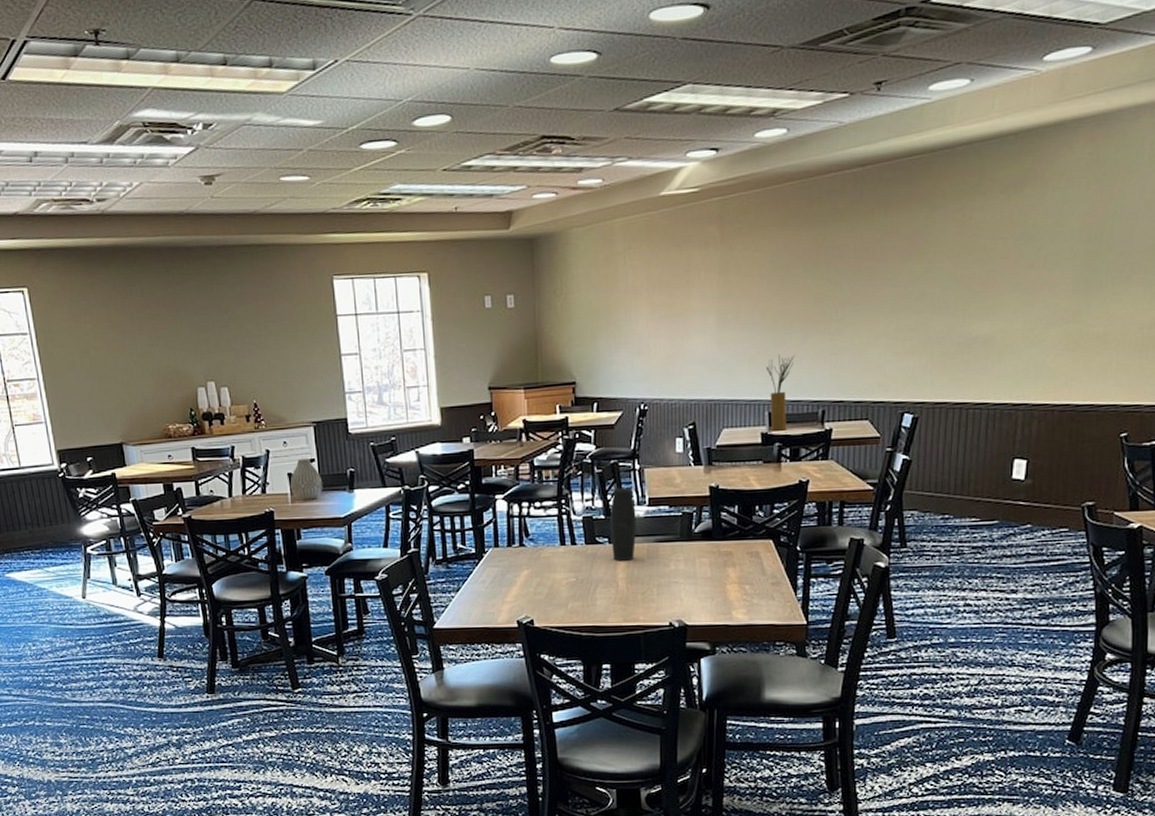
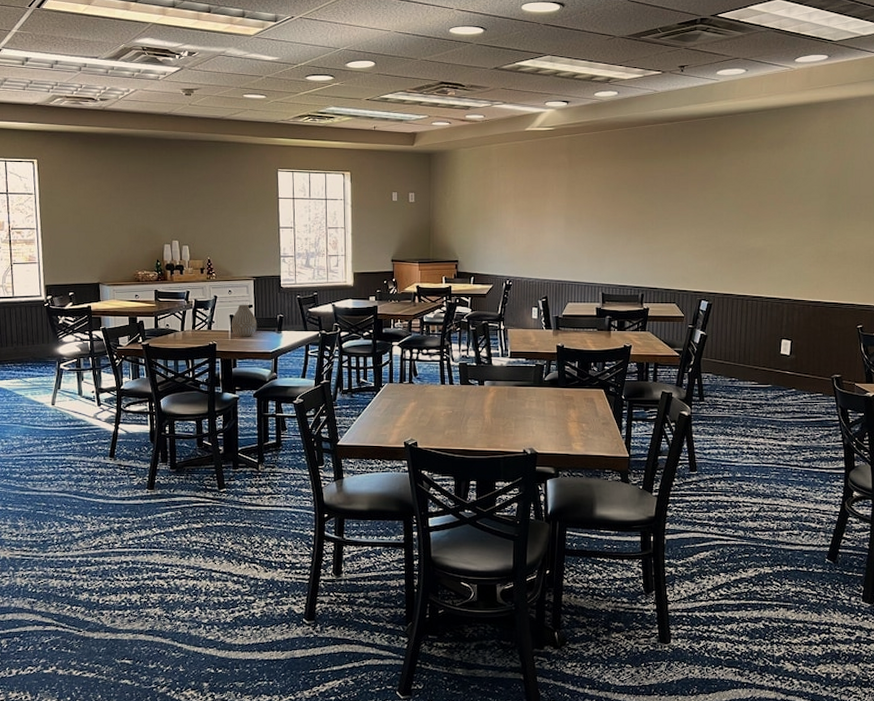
vase: present [609,488,637,561] -> none [480,343,500,399]
vase: present [767,354,795,433] -> none [601,251,622,309]

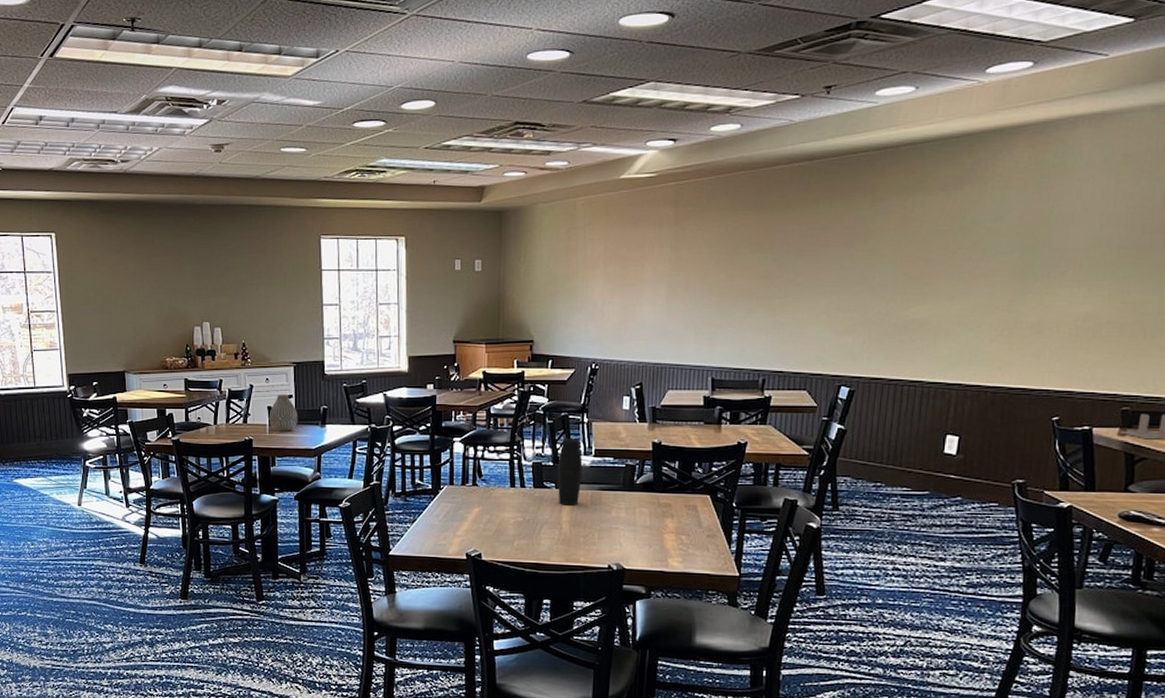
vase: none [480,343,500,399] -> present [557,438,583,505]

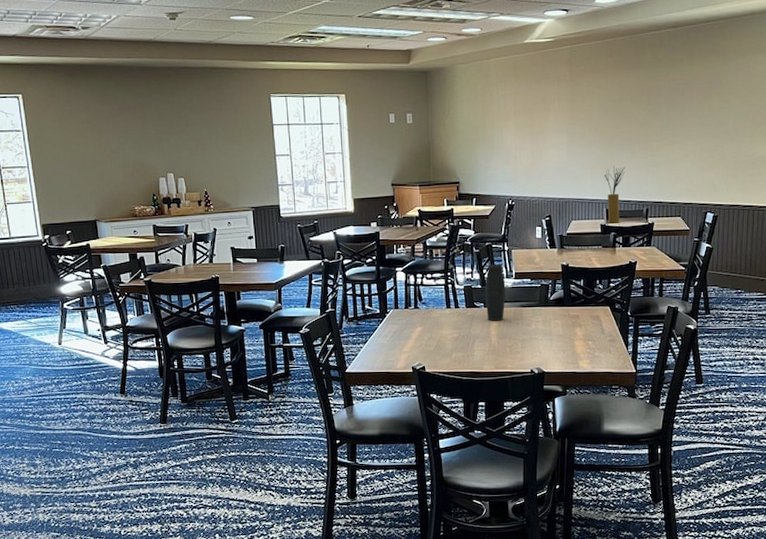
vase: present [269,395,299,432] -> none [232,236,259,269]
vase: none [712,326,739,398] -> present [605,165,626,225]

